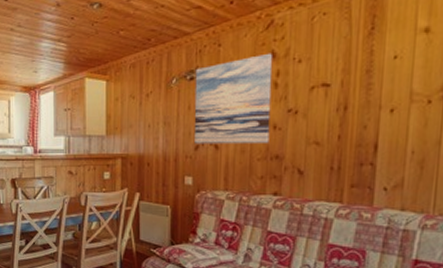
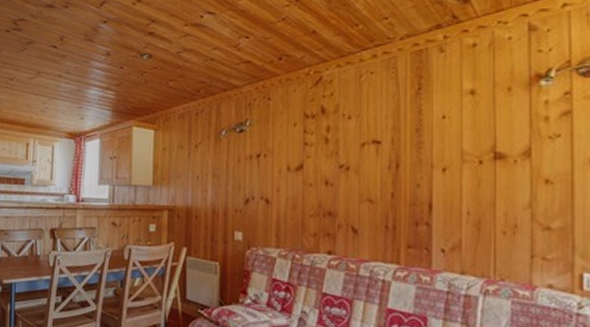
wall art: present [194,53,273,144] -> none [243,108,323,200]

